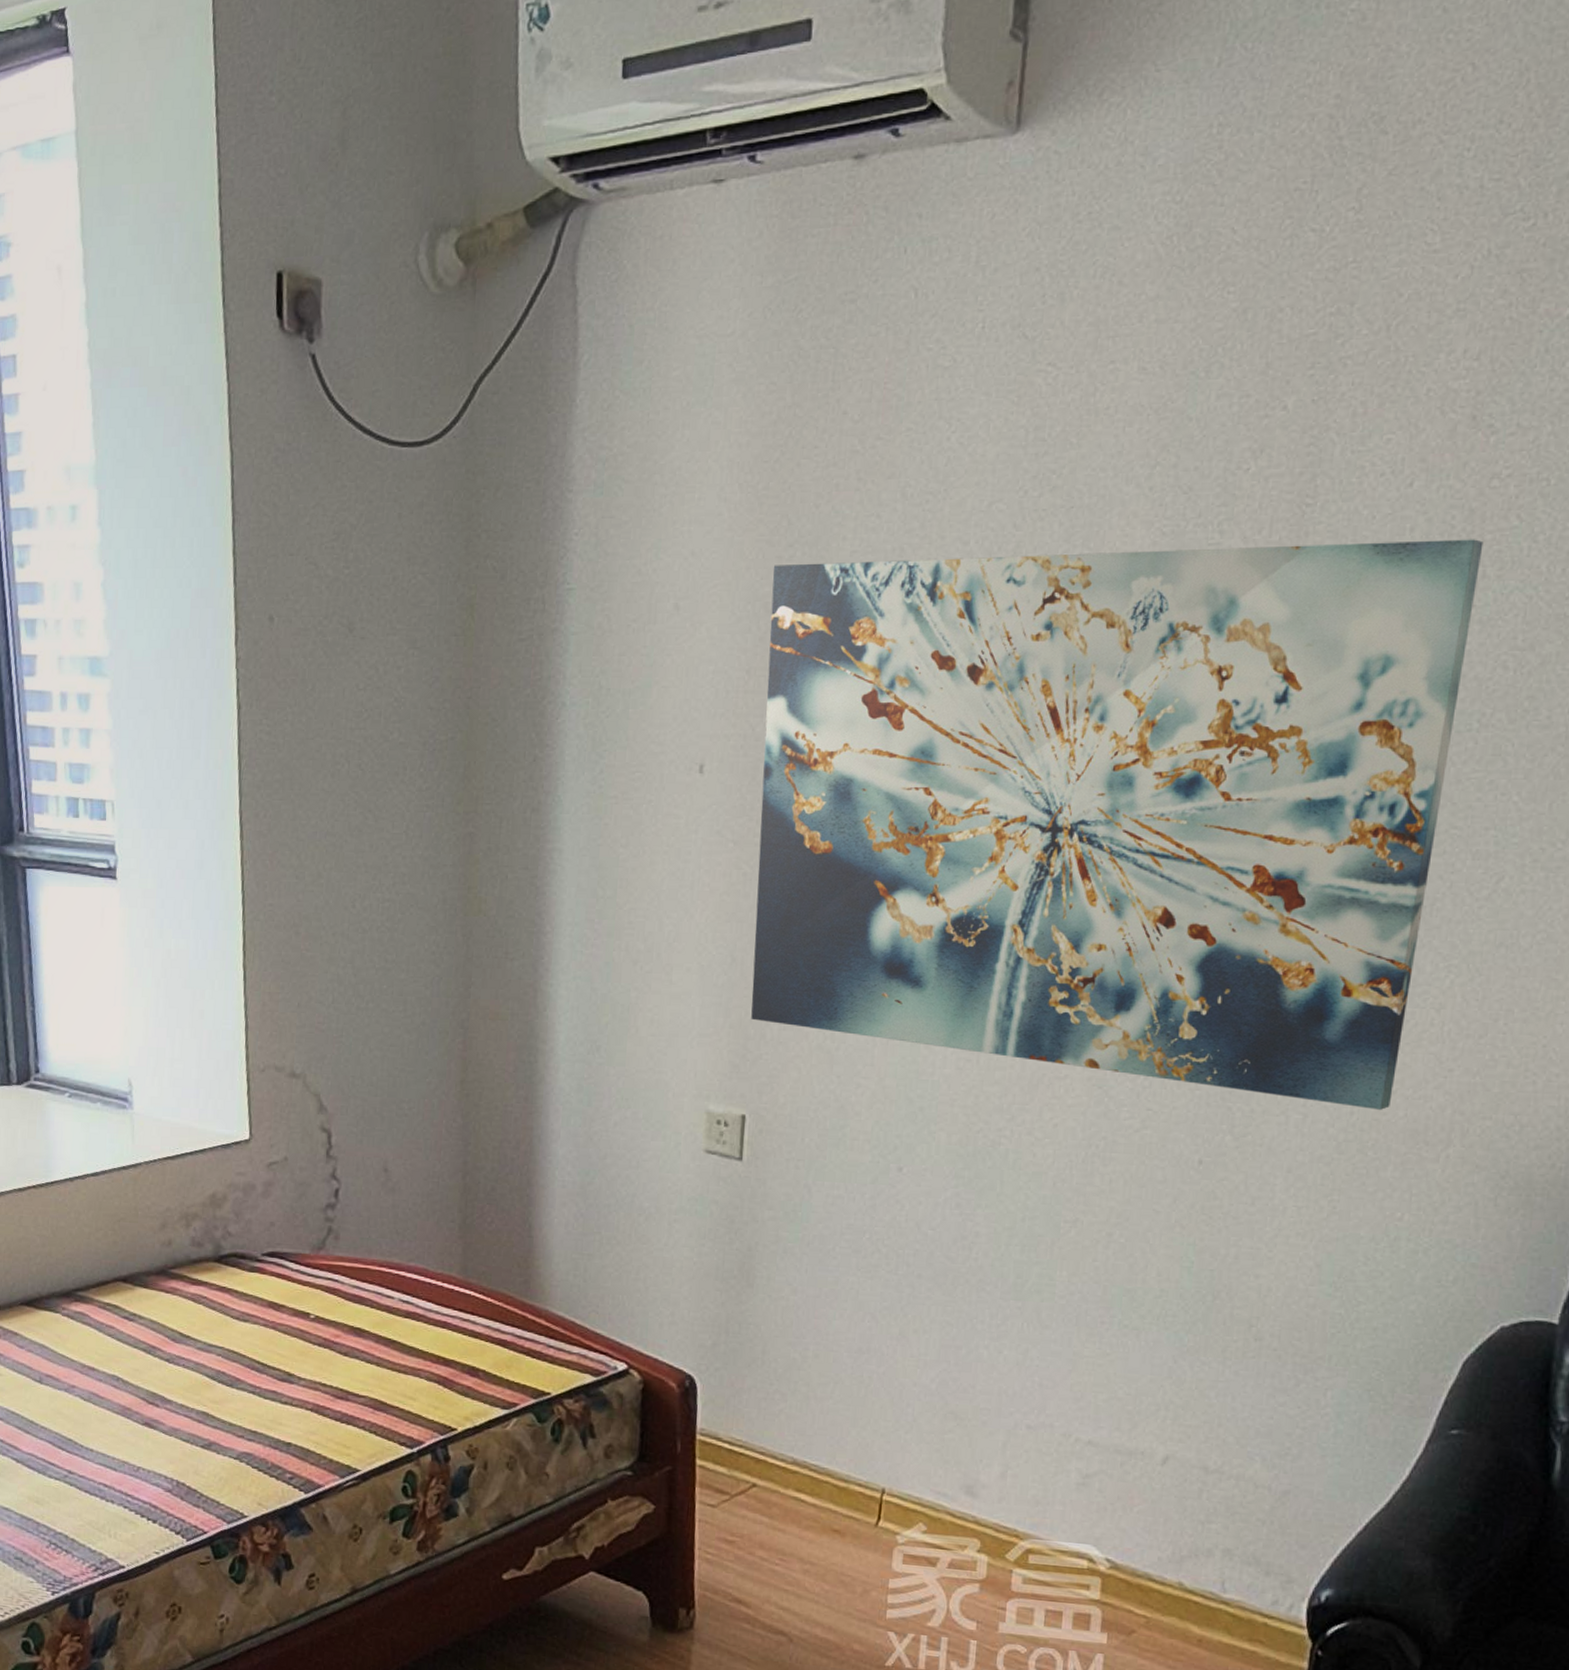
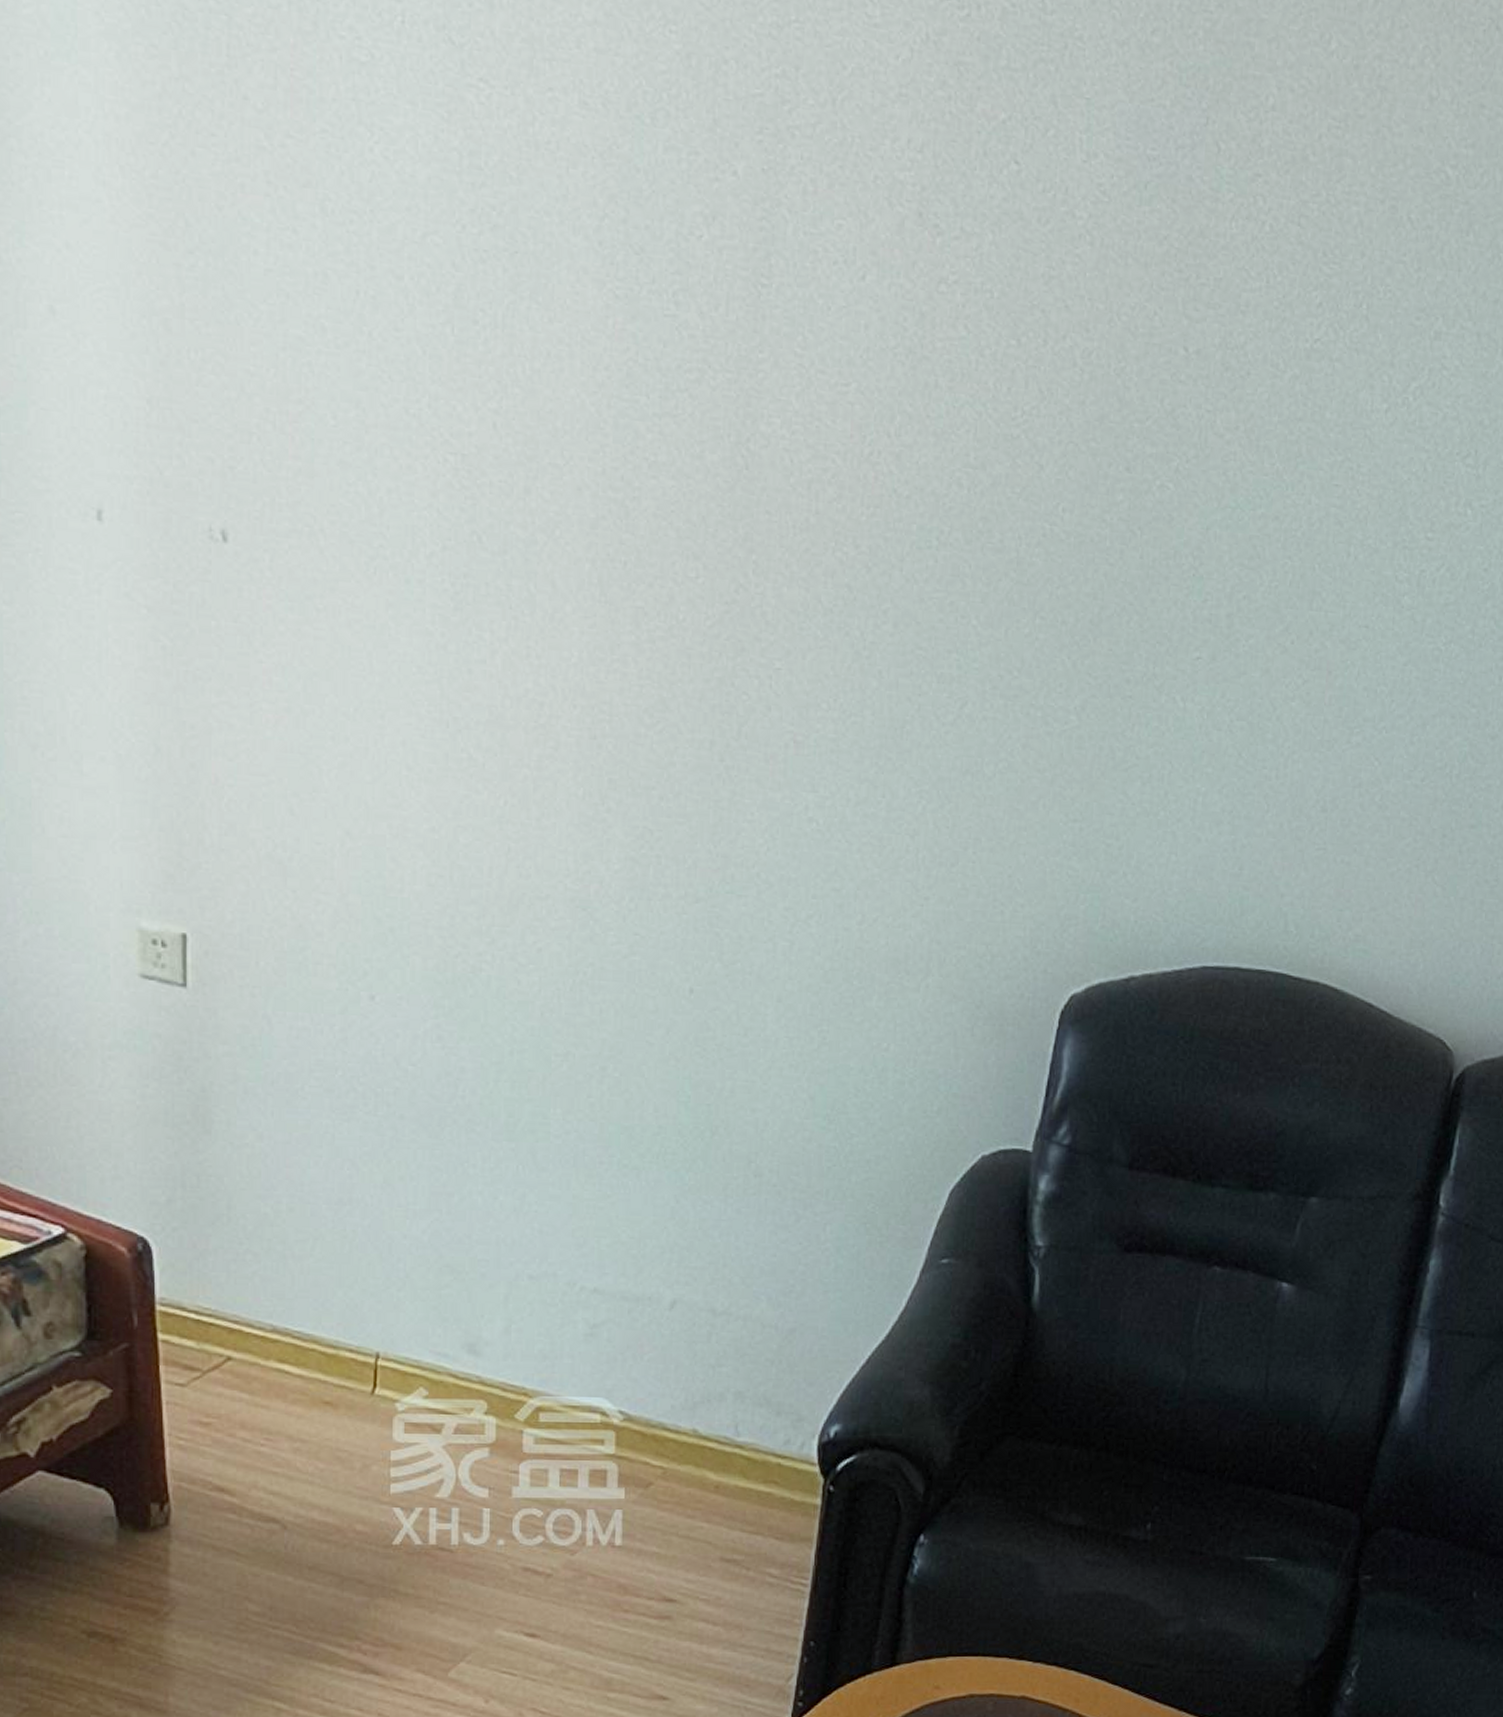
wall art: present [751,539,1484,1110] -> none [170,273,935,938]

